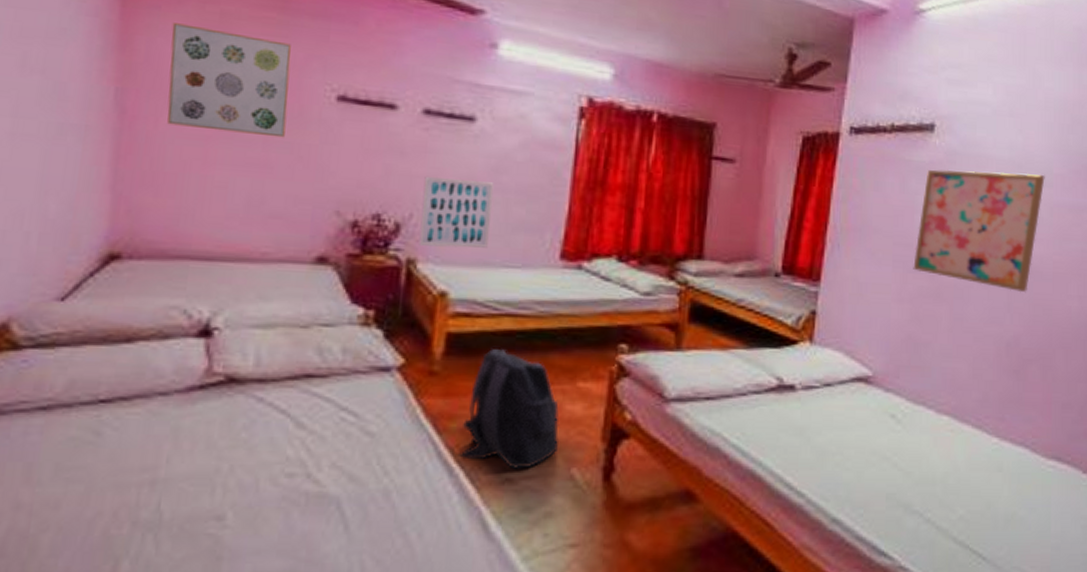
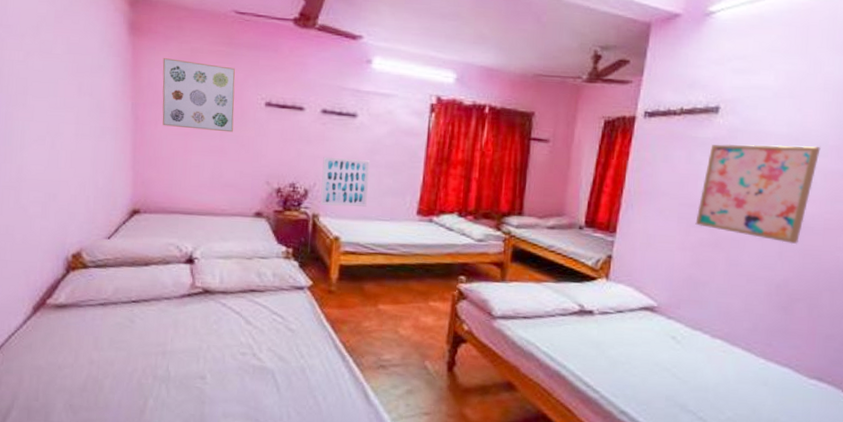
backpack: present [457,349,559,470] -> none [348,277,417,360]

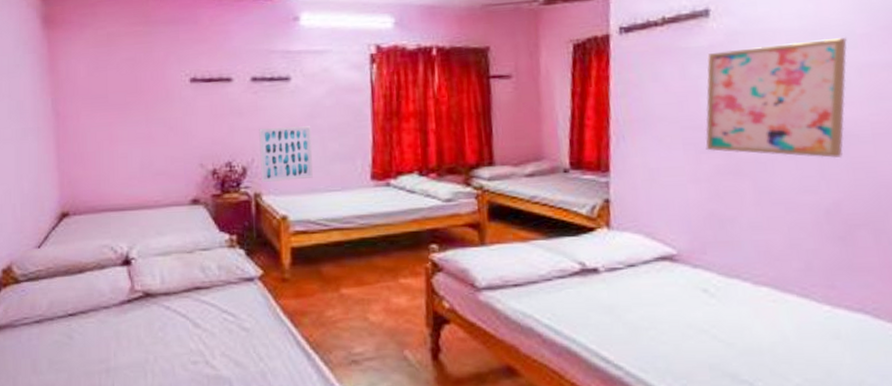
wall art: present [162,58,236,133] -> none [79,46,159,119]

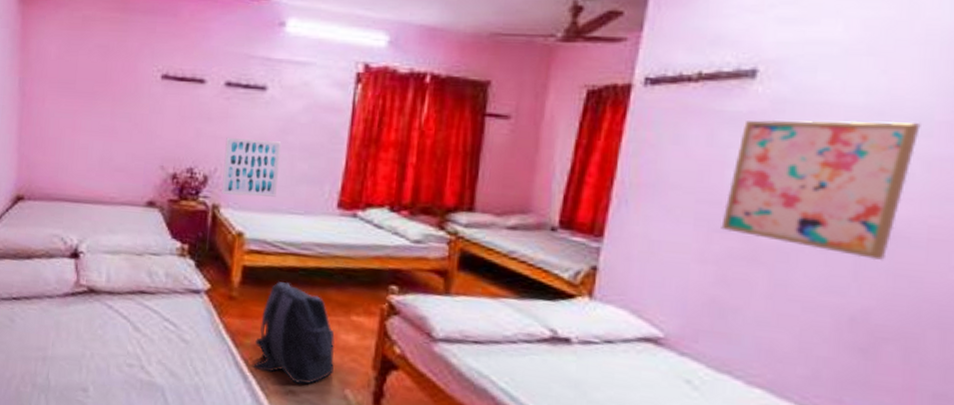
backpack: none [312,257,391,354] -> present [251,282,335,385]

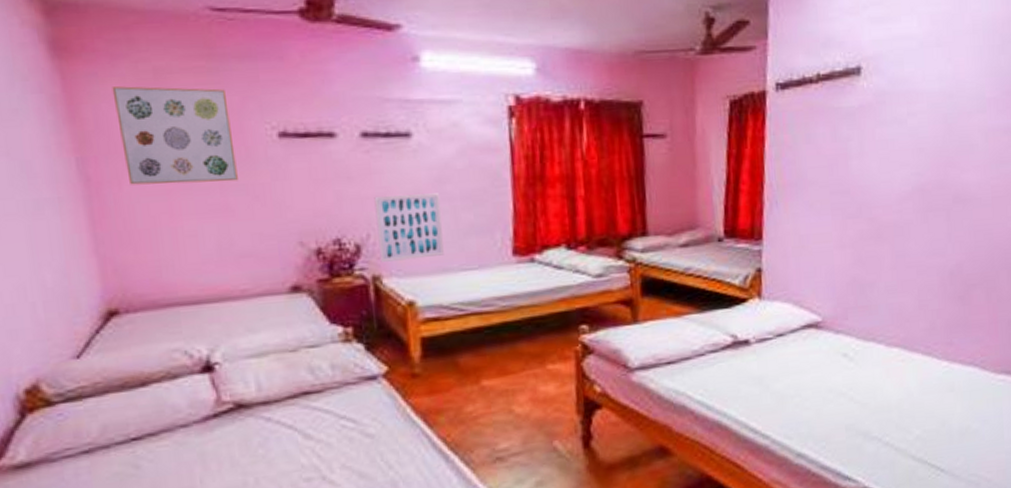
wall art: none [50,28,130,110] -> present [112,86,238,185]
backpack: present [251,282,335,385] -> none [450,345,538,450]
wall art: present [721,119,921,261] -> none [851,101,978,222]

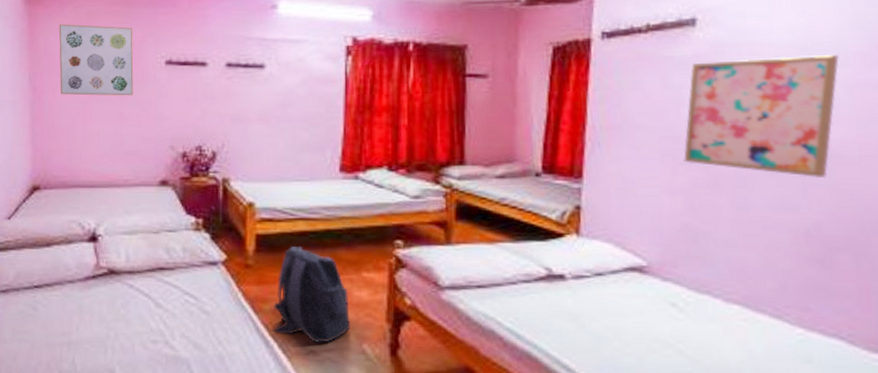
wall art: present [374,193,444,262] -> none [230,114,283,168]
backpack: none [450,345,538,450] -> present [271,246,350,344]
wall art: none [851,101,978,222] -> present [683,54,839,179]

